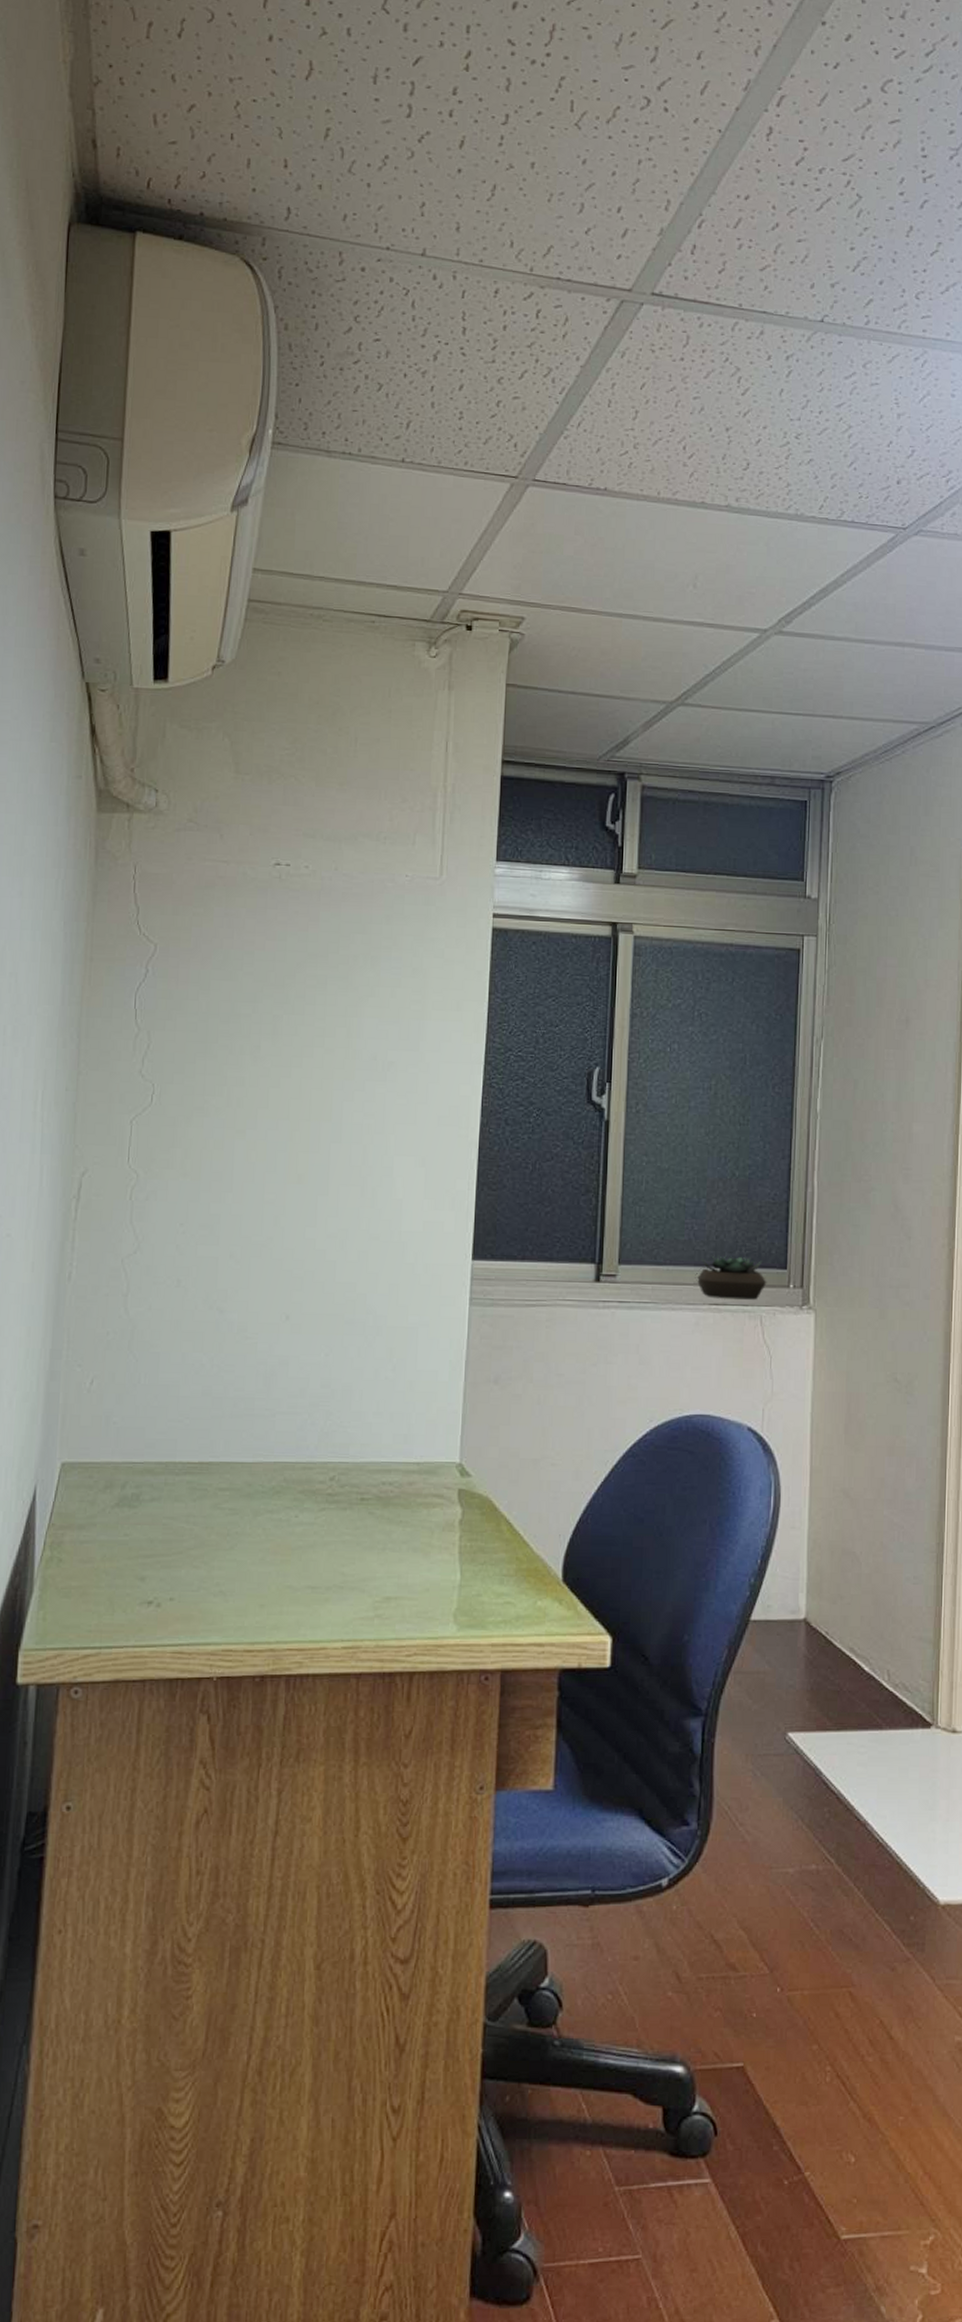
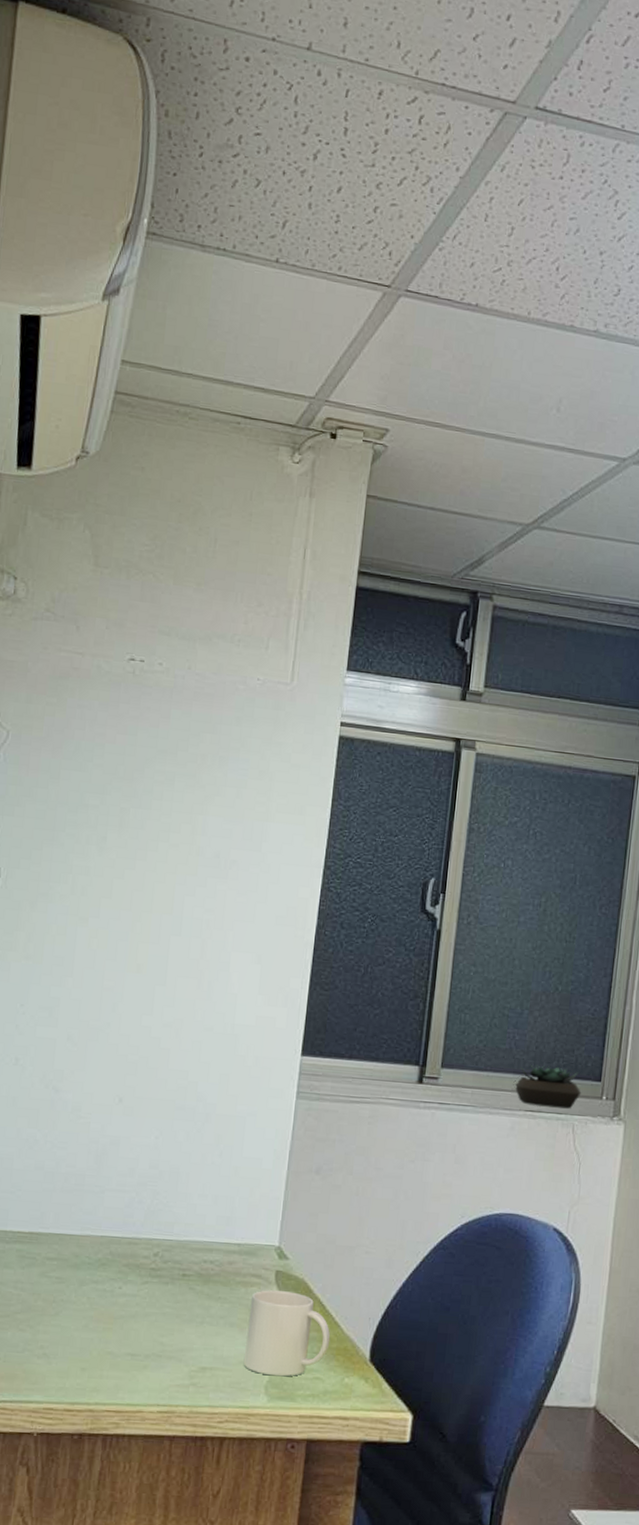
mug: none [429,1510,520,1603] -> present [243,1290,331,1377]

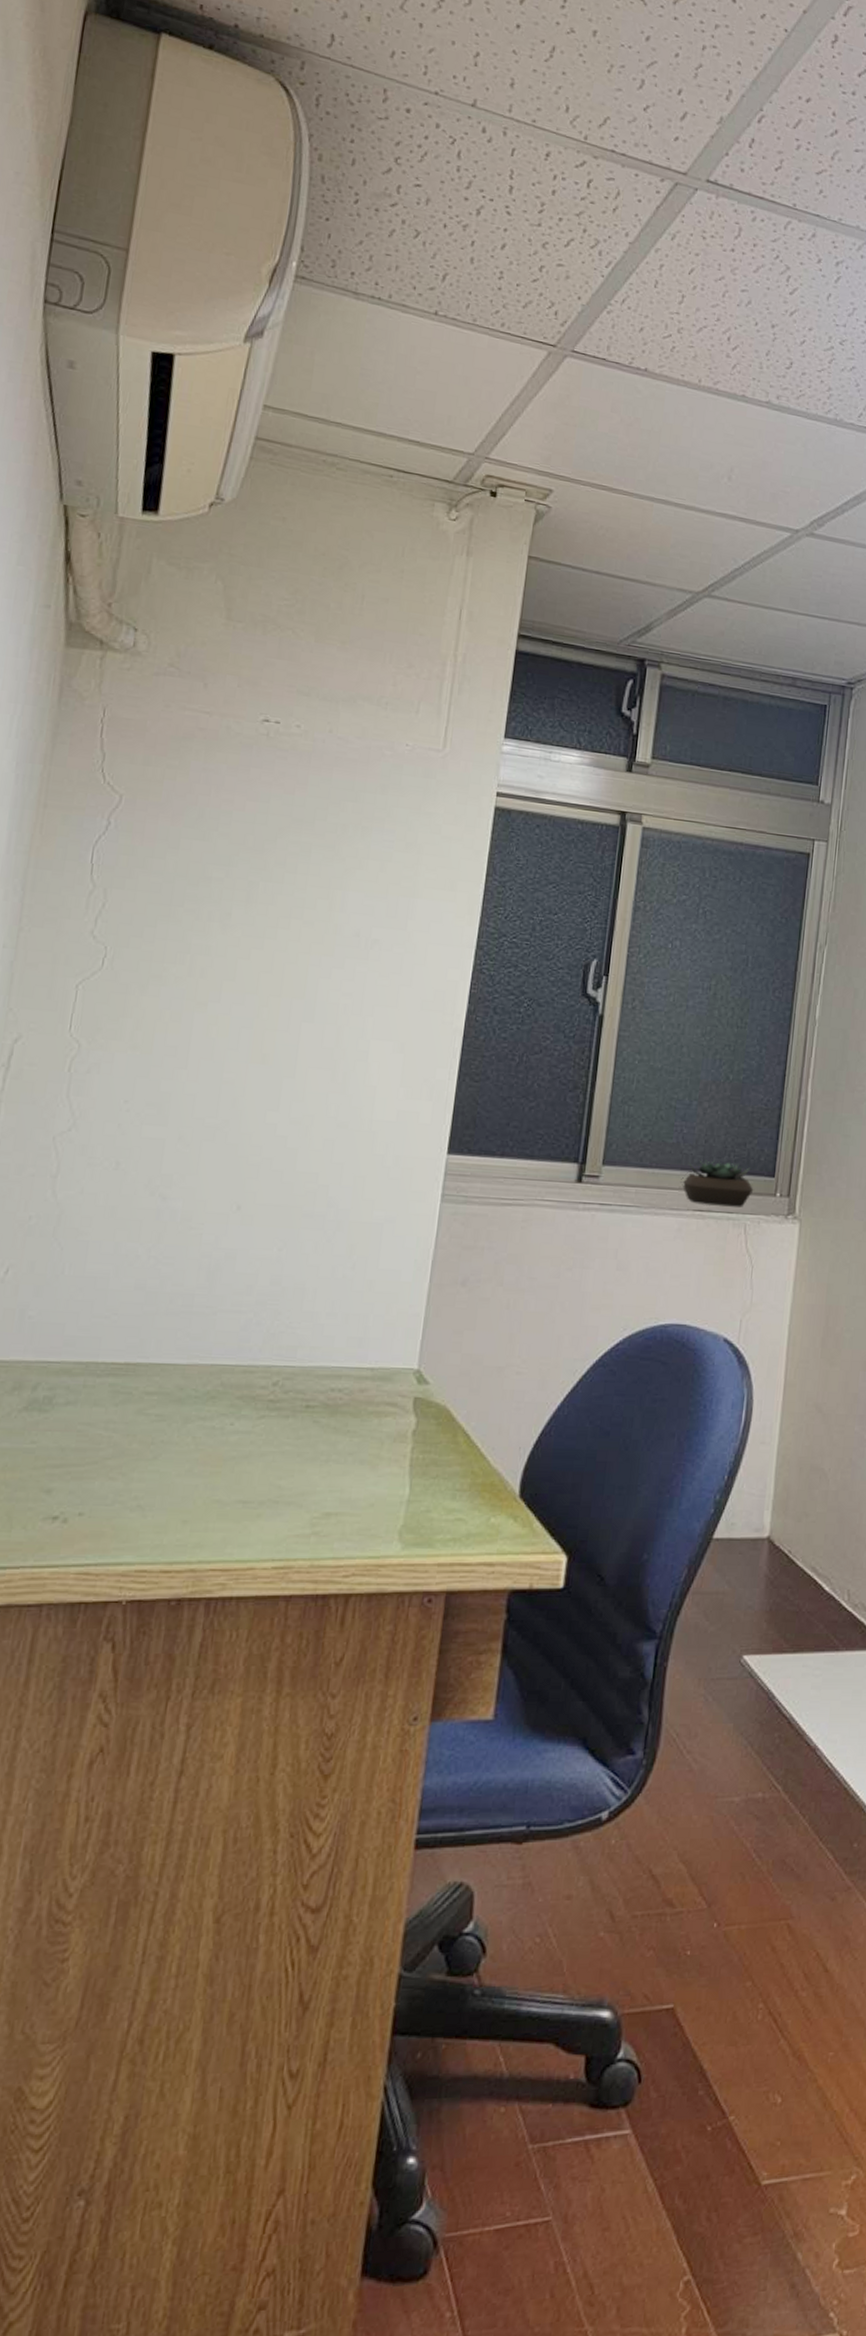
mug: present [243,1290,331,1377] -> none [374,1420,476,1520]

